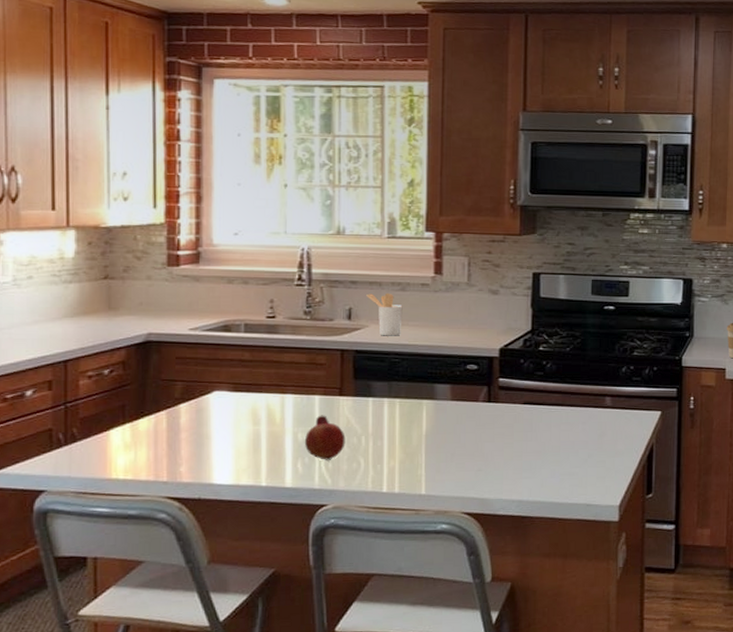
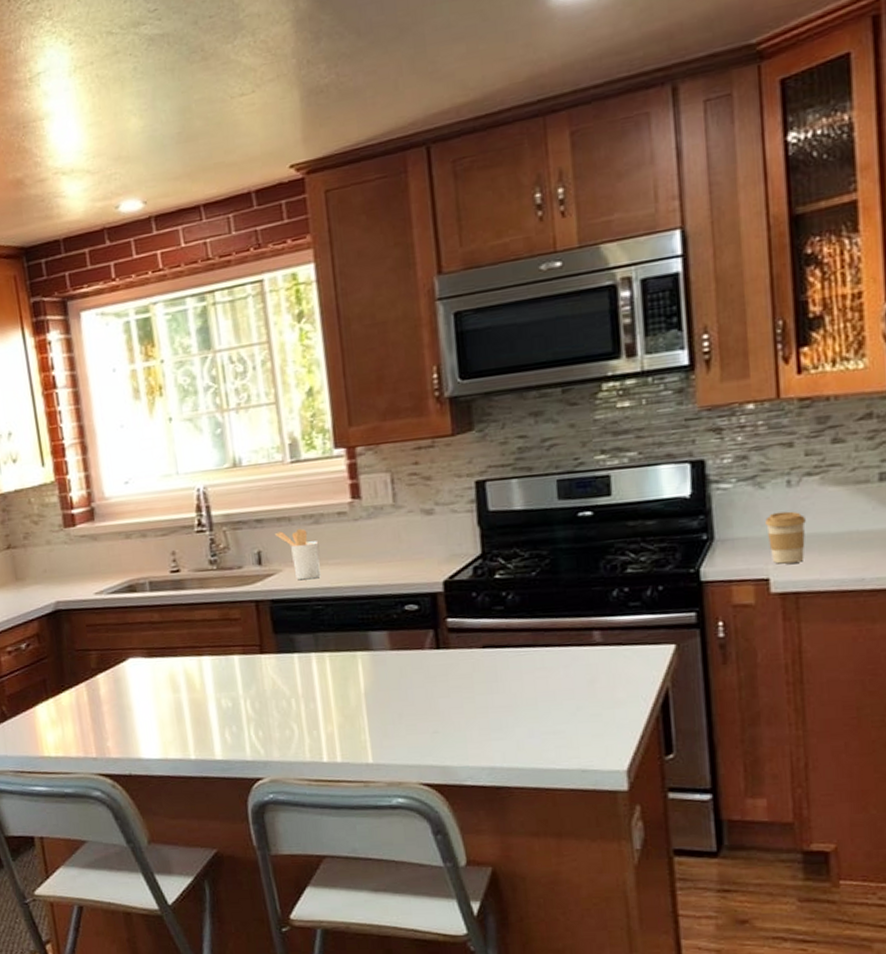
fruit: present [304,415,346,461] -> none [228,677,274,729]

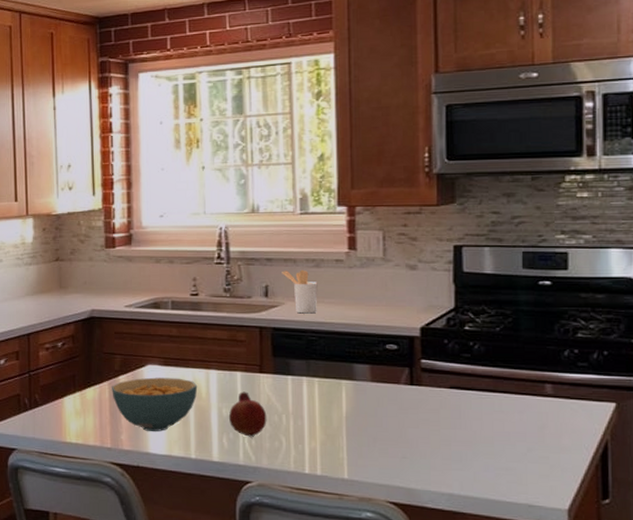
cereal bowl: none [90,669,190,734] -> present [112,377,198,431]
fruit: none [228,677,274,729] -> present [228,391,267,438]

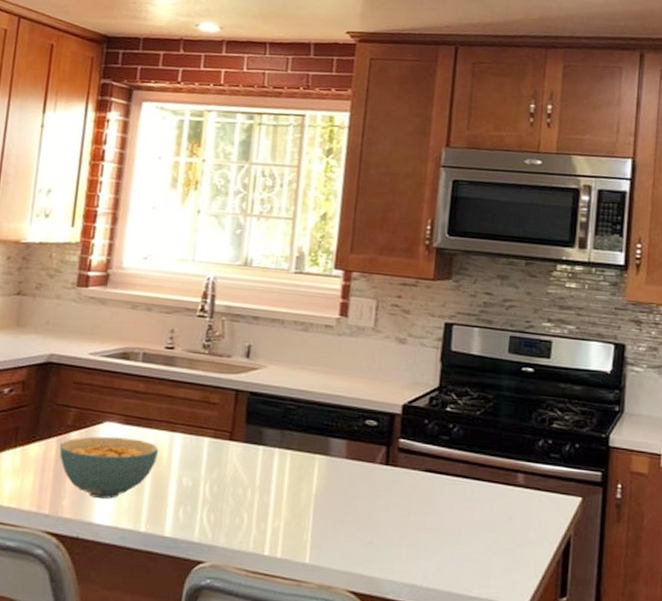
fruit: present [228,391,267,438] -> none [188,459,231,513]
utensil holder: present [282,269,318,314] -> none [267,331,304,380]

